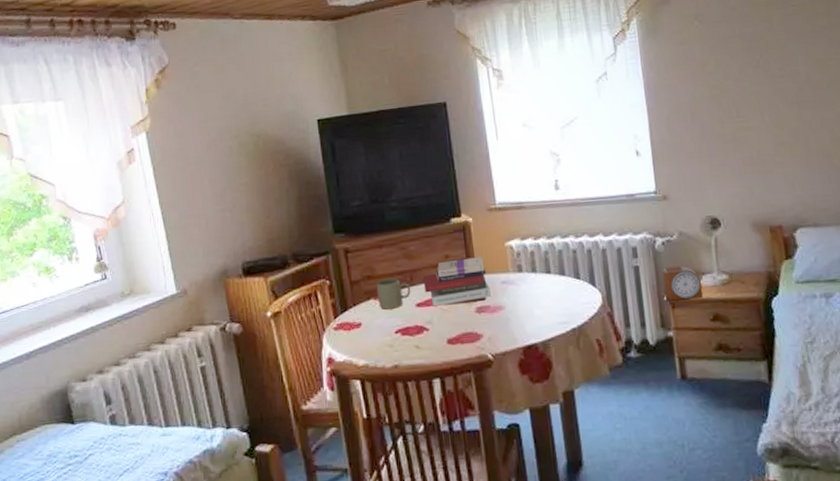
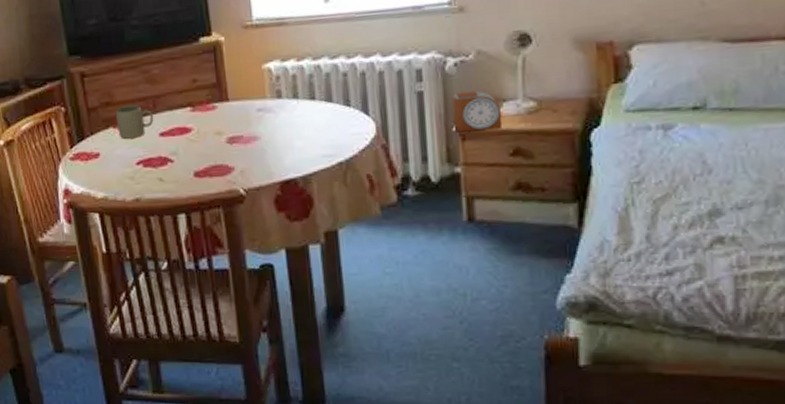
books: present [422,257,491,306] -> none [167,81,244,136]

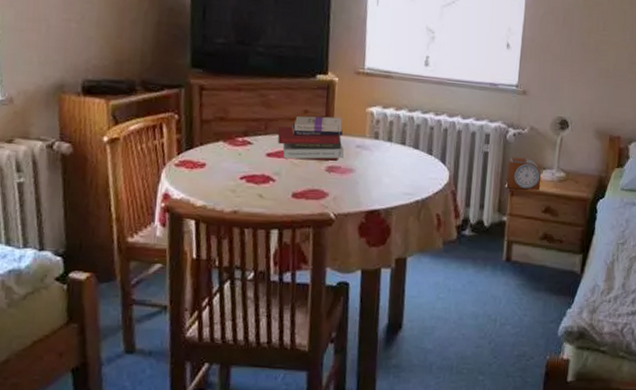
mug: present [115,104,154,139] -> none [227,122,264,155]
books: none [167,81,244,136] -> present [277,115,344,161]

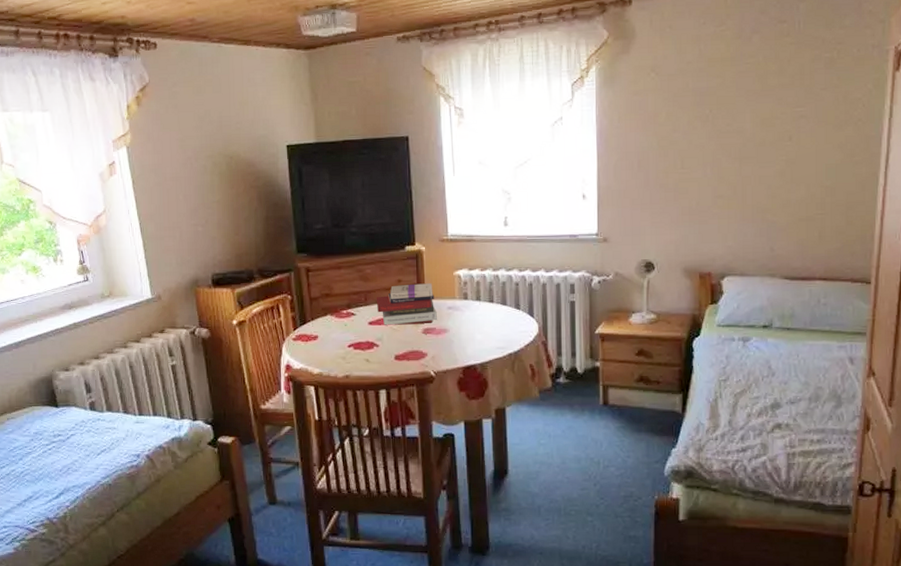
alarm clock: present [506,157,542,191] -> none [595,303,631,335]

